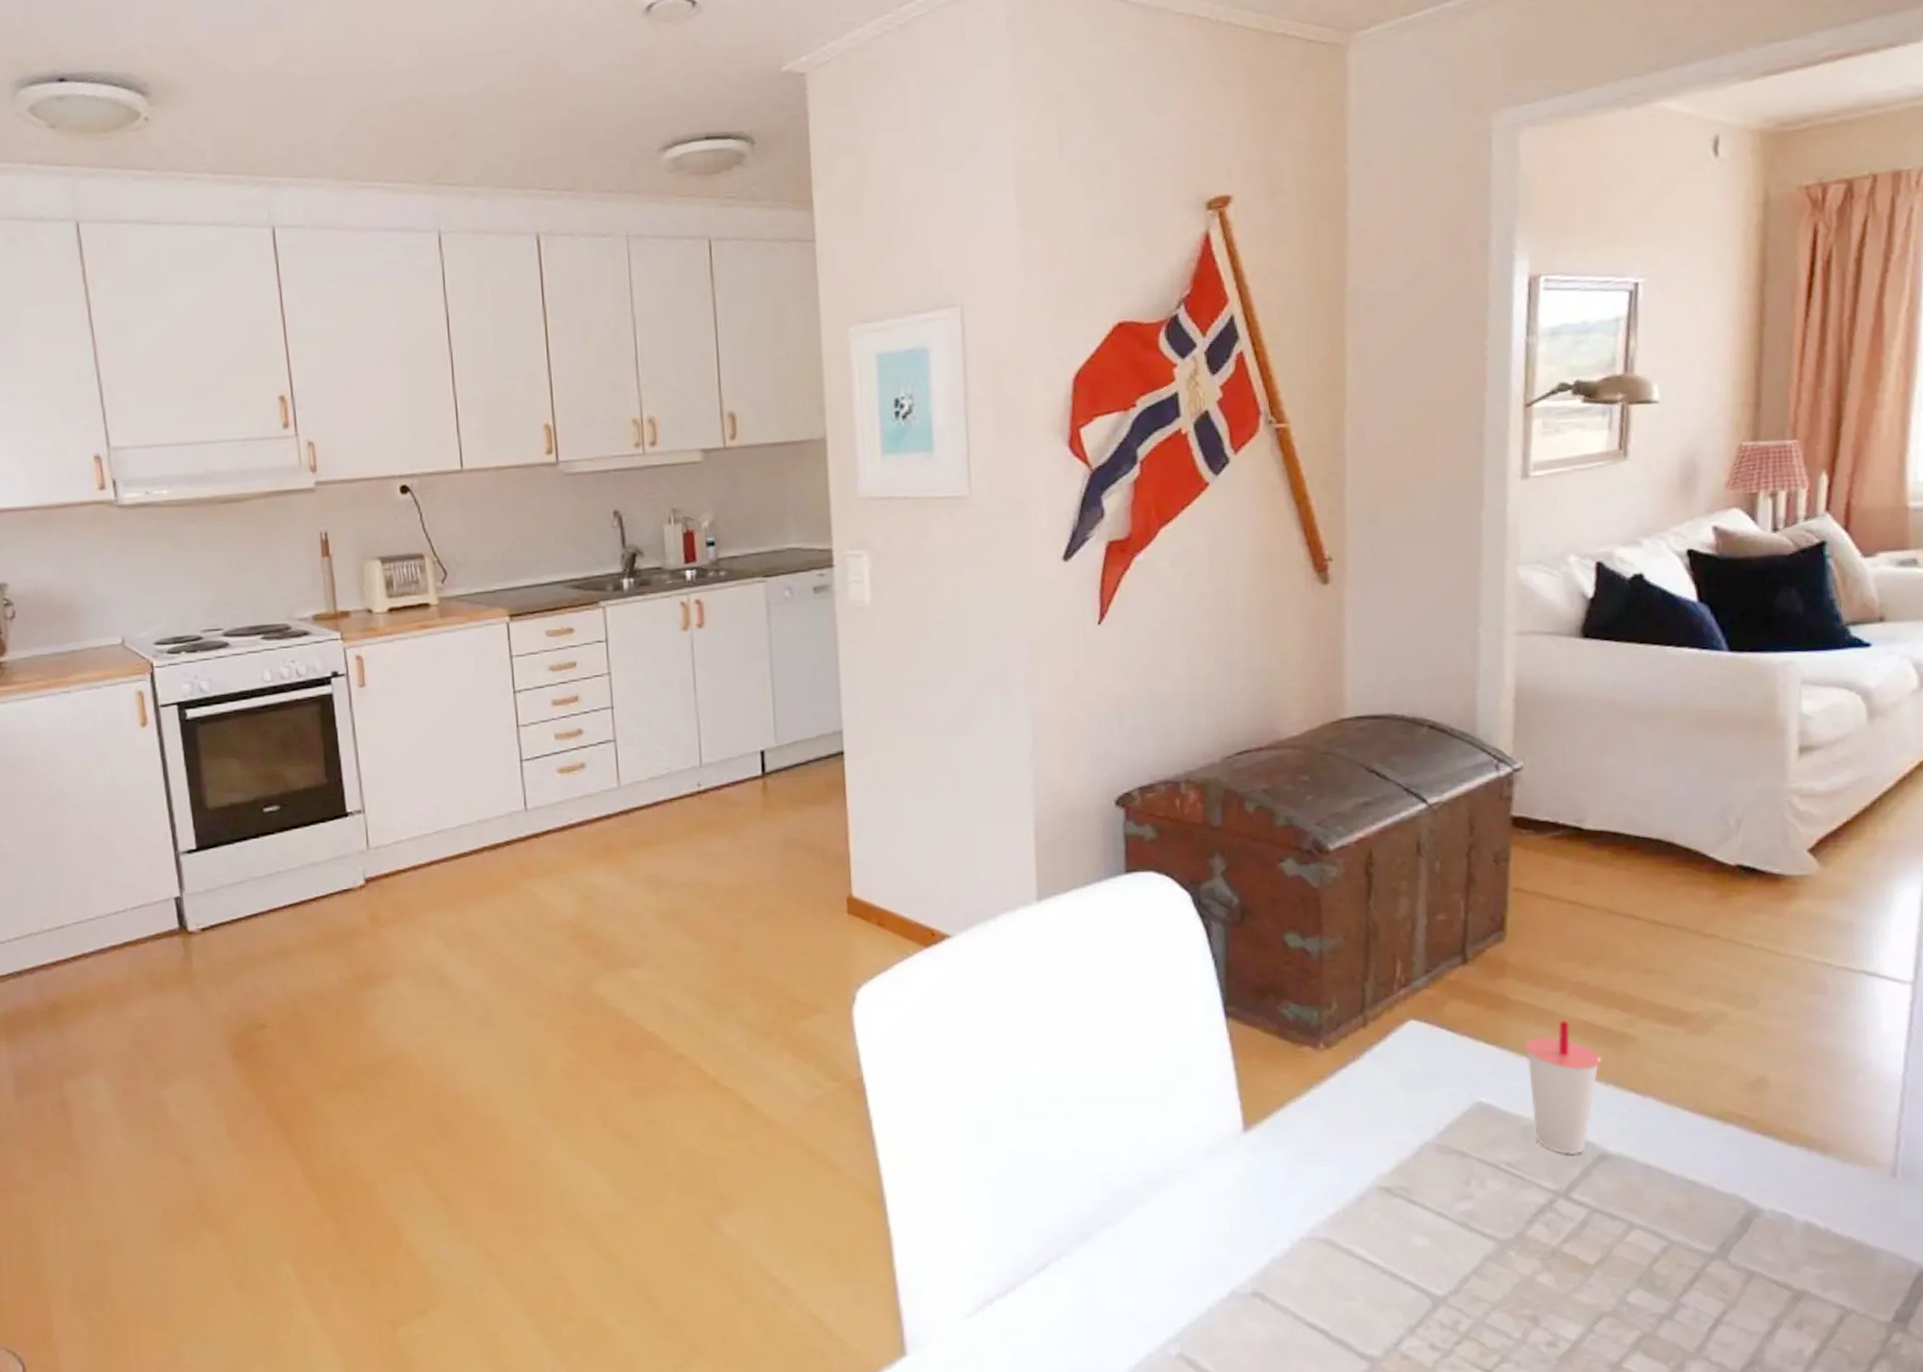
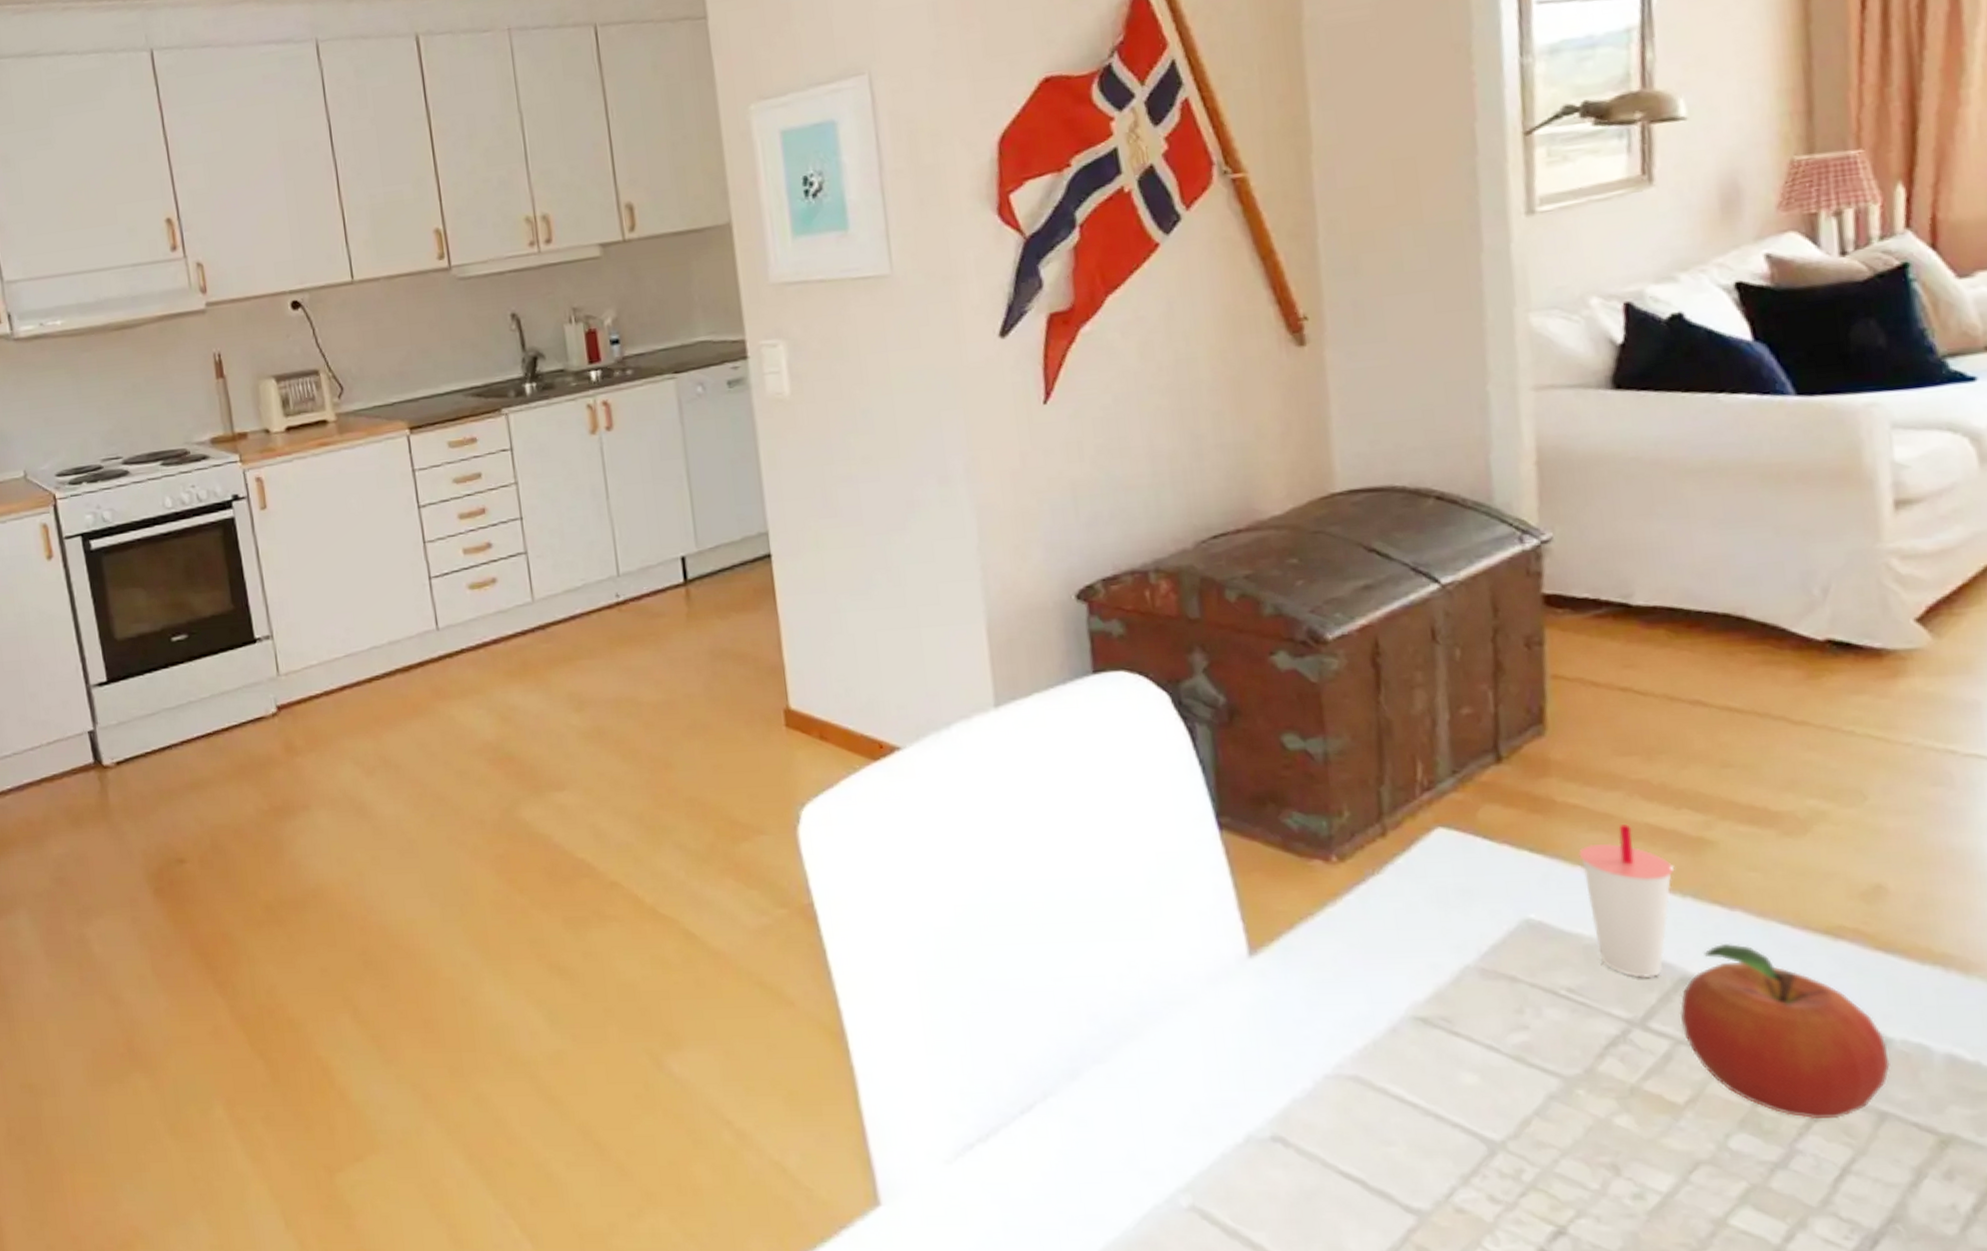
fruit: none [1596,1125,1760,1278] -> present [1679,942,1891,1120]

